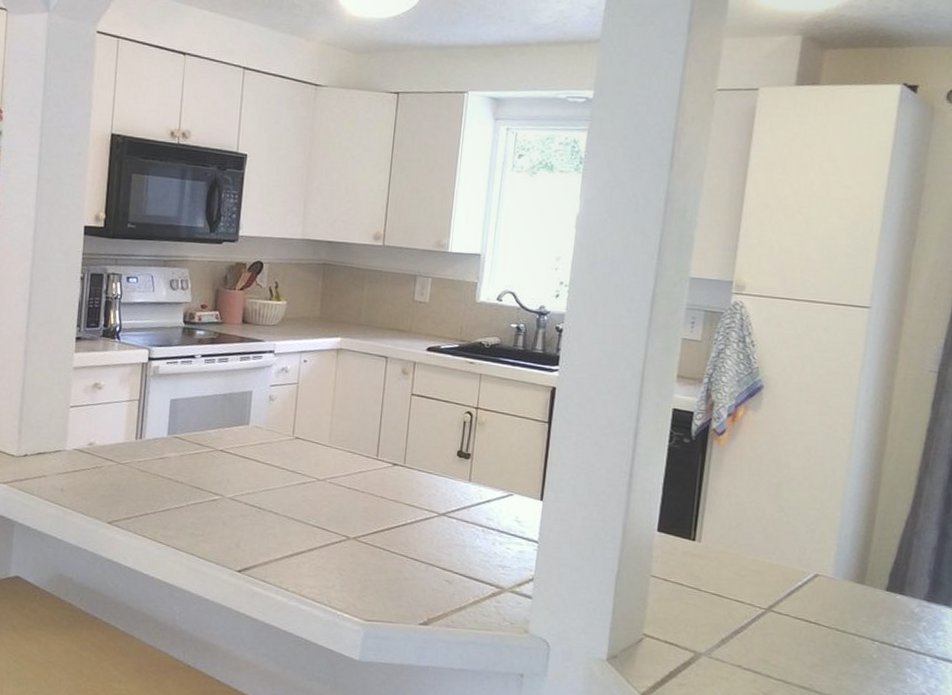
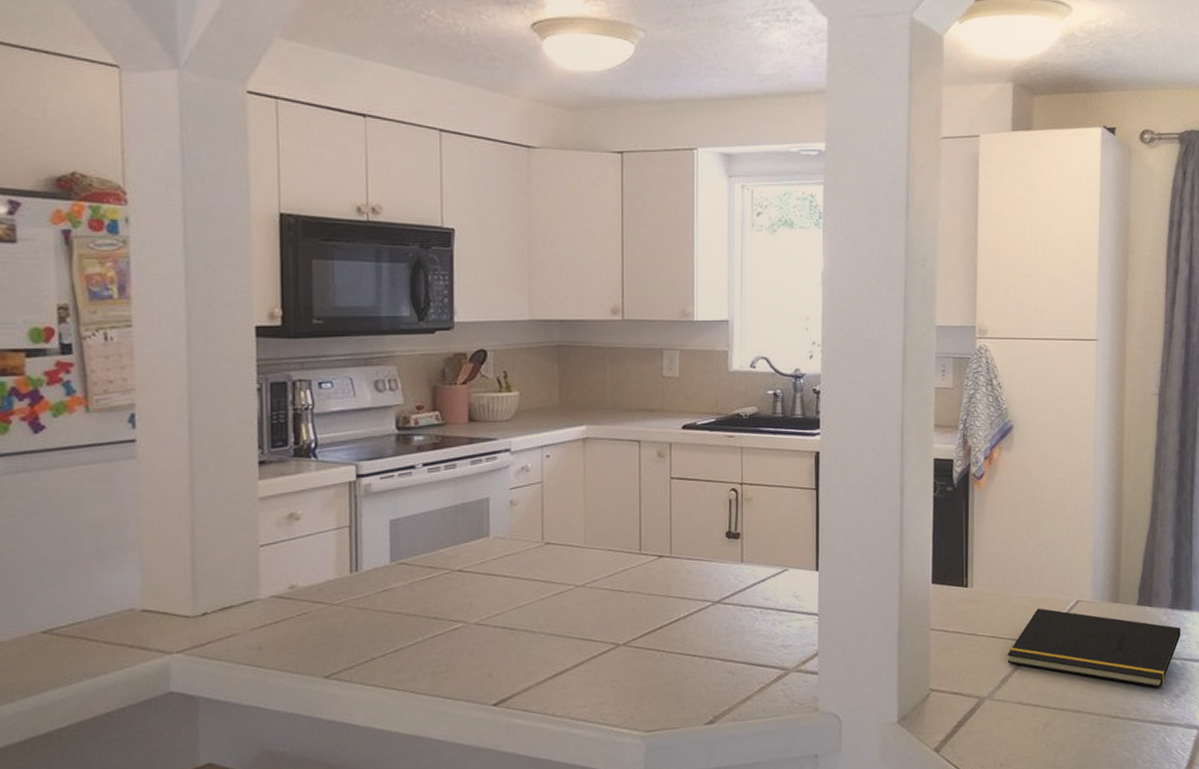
notepad: none [730,574,936,681] -> present [1007,608,1181,688]

